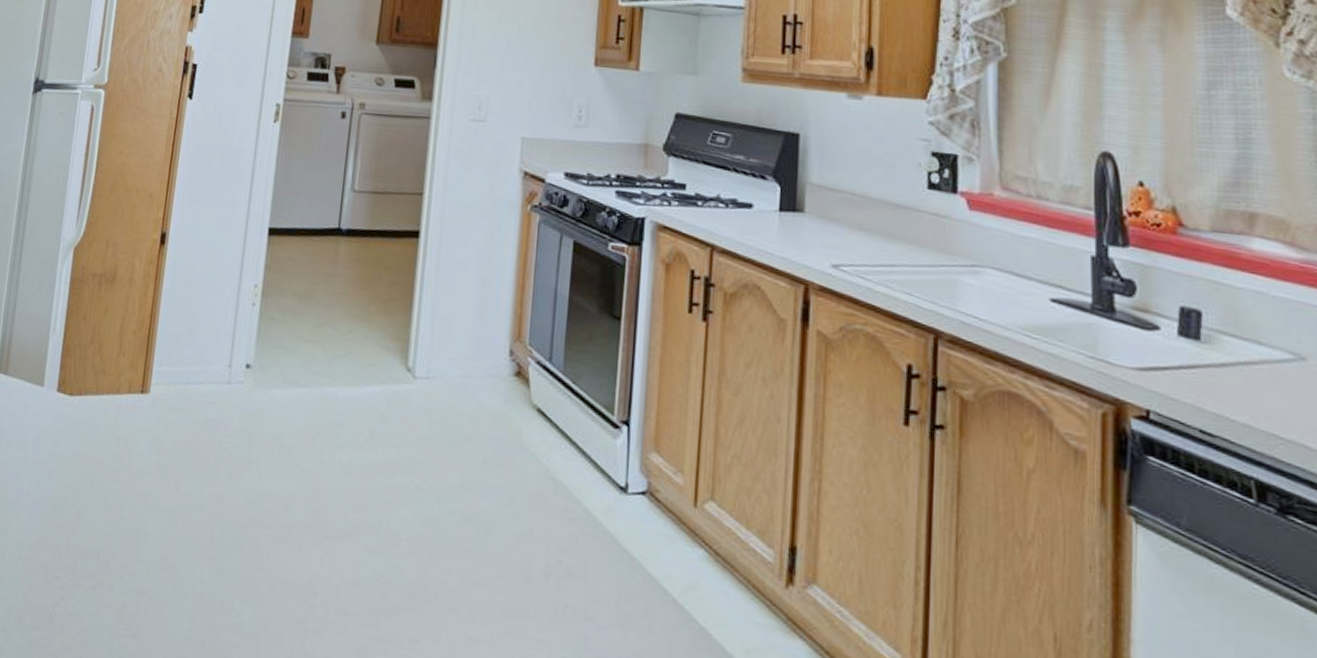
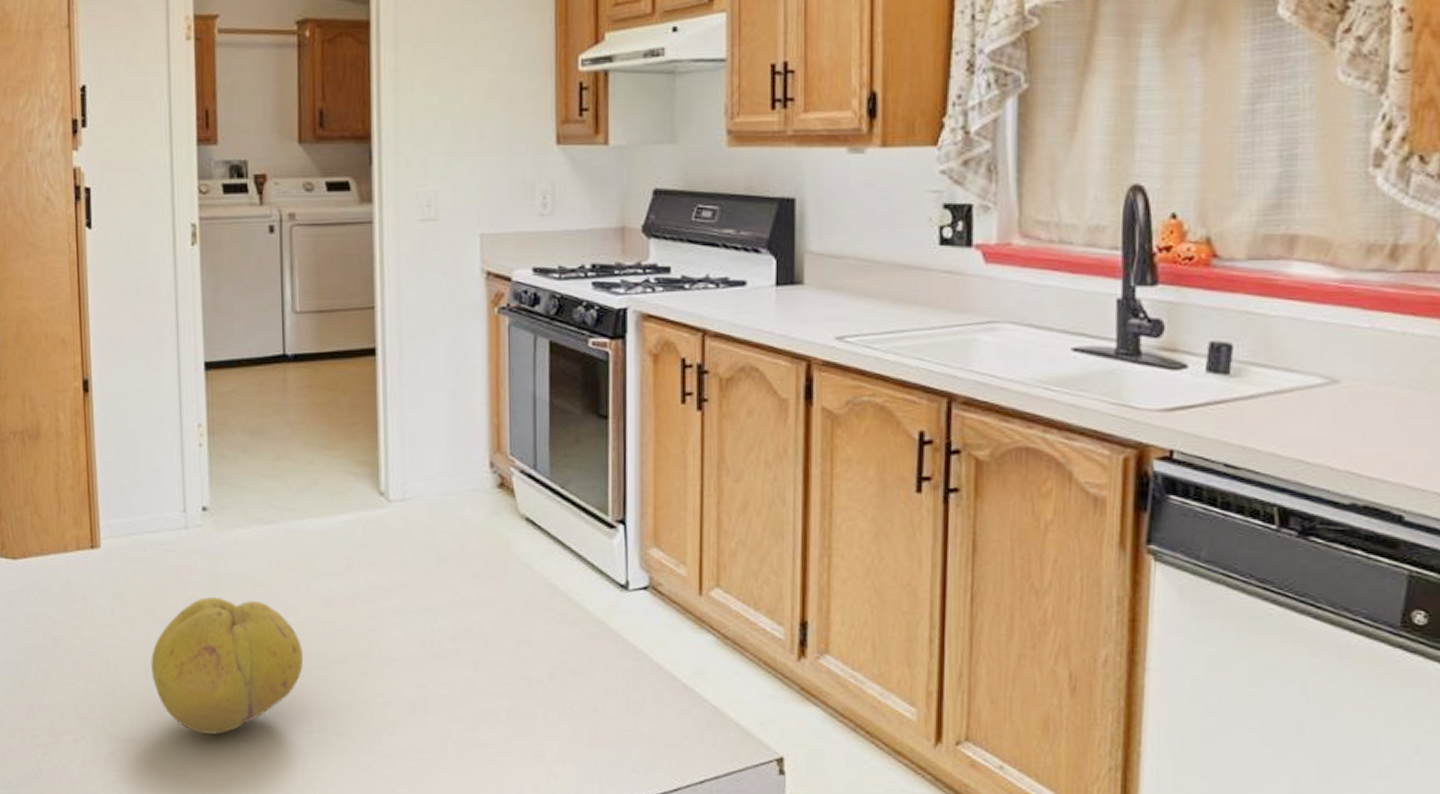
fruit: none [174,454,317,598] -> present [151,596,304,735]

